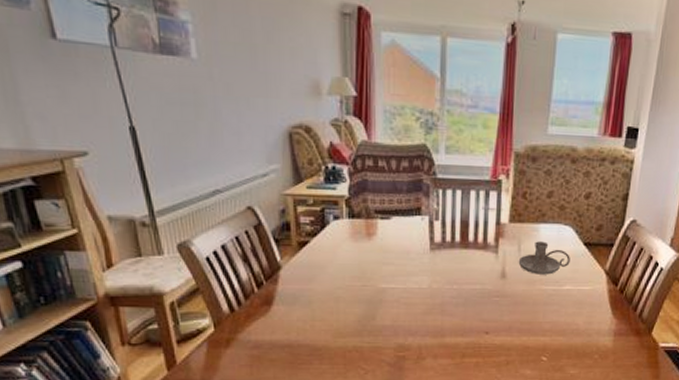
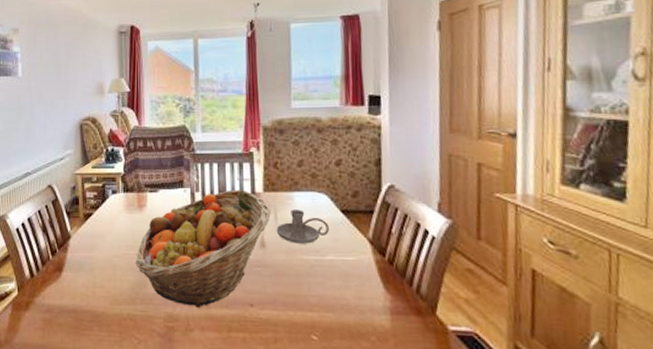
fruit basket: none [363,219,515,337] -> present [135,190,271,308]

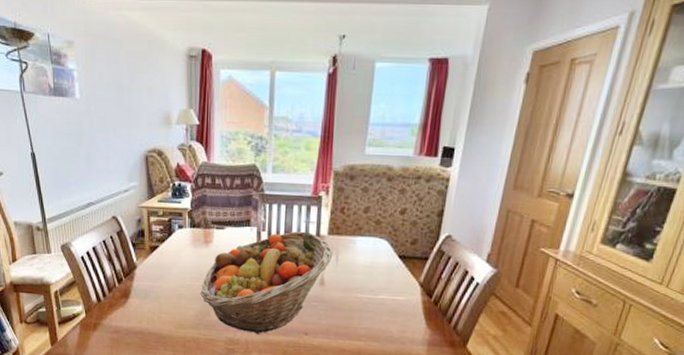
candle holder: present [276,209,329,244] -> none [336,252,385,284]

